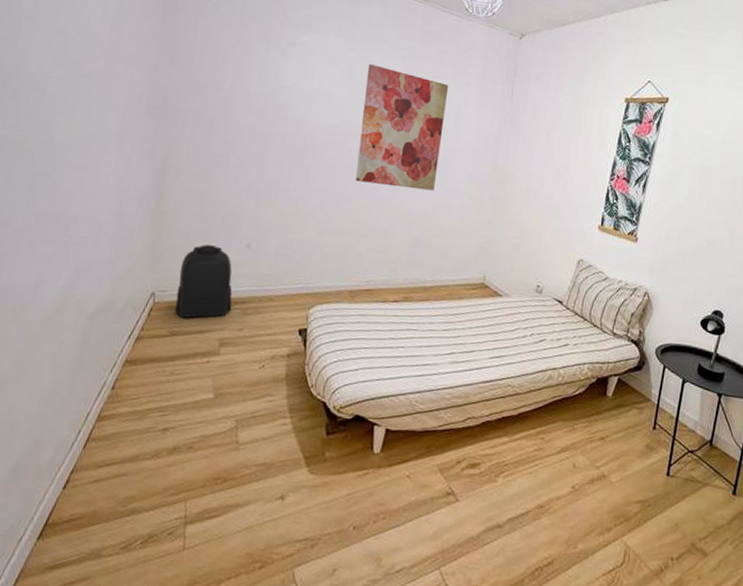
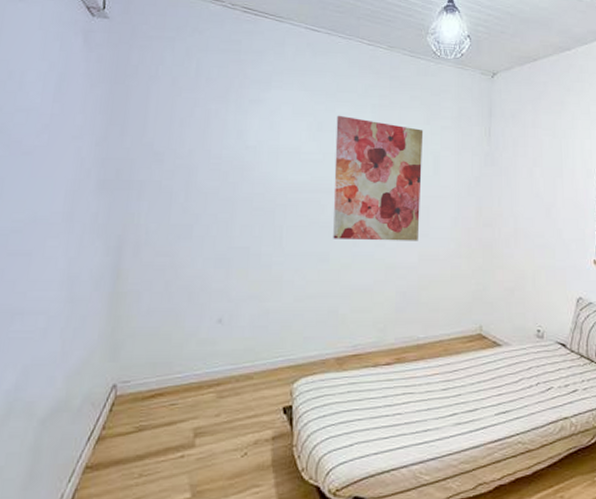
backpack: present [174,244,233,318] -> none [140,325,206,409]

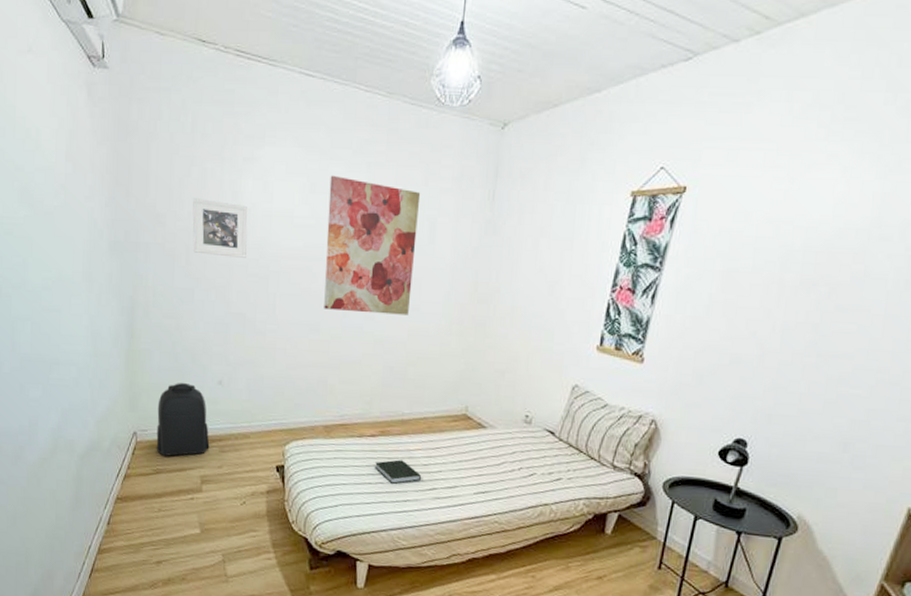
backpack: none [140,325,206,409] -> present [156,383,210,456]
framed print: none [193,136,253,193] -> present [192,197,248,258]
book: none [392,387,440,413] -> present [375,459,421,484]

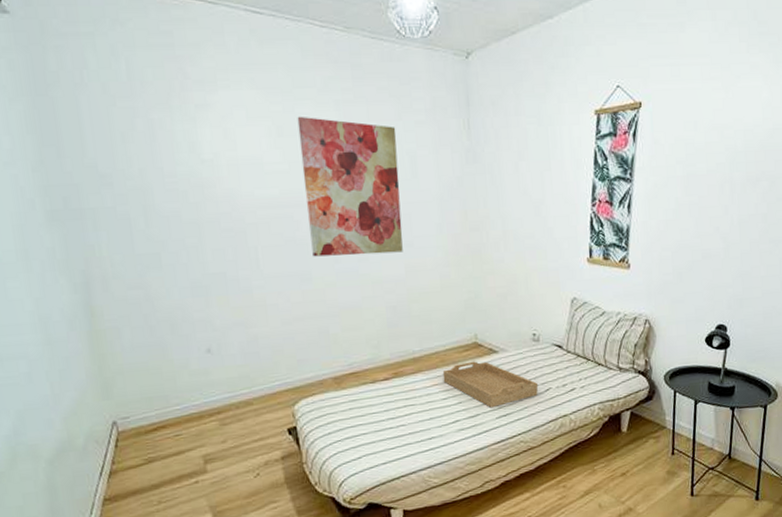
backpack: present [156,383,210,456] -> none [137,357,208,442]
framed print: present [192,197,248,258] -> none [142,152,216,214]
book: present [375,459,421,484] -> none [393,398,442,424]
serving tray: none [427,432,523,483] -> present [442,361,539,409]

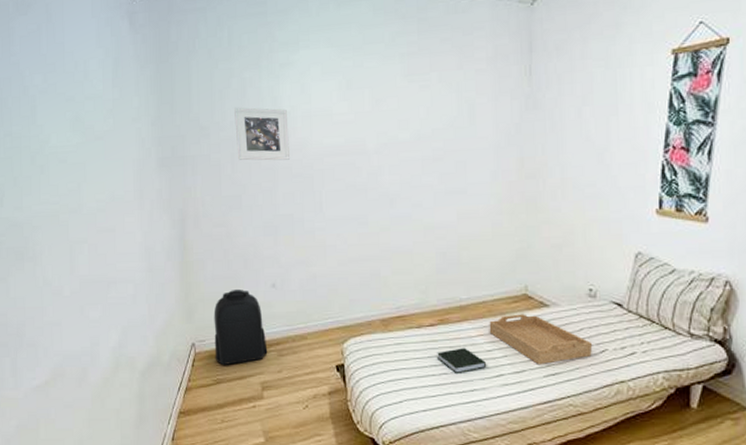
backpack: none [137,357,208,442] -> present [214,290,268,365]
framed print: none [142,152,216,214] -> present [234,107,290,161]
wall art: present [297,116,403,257] -> none [365,69,457,202]
book: none [393,398,442,424] -> present [437,348,486,373]

